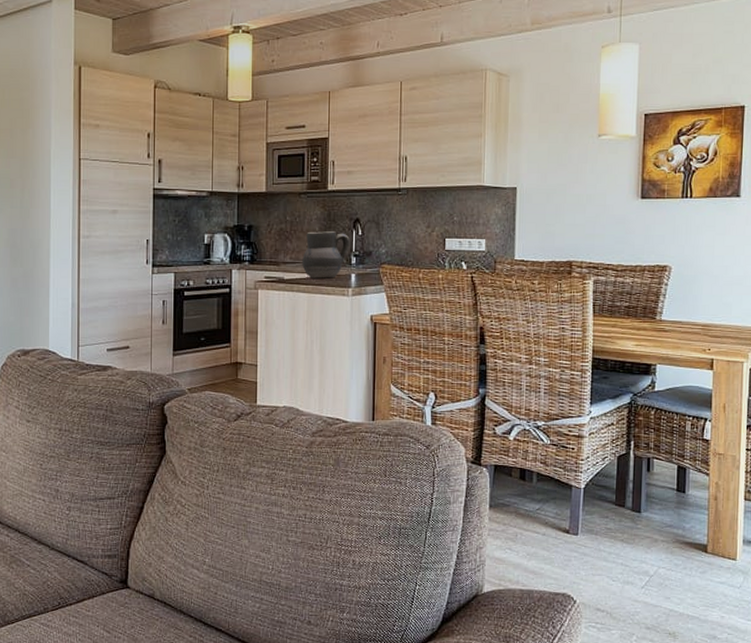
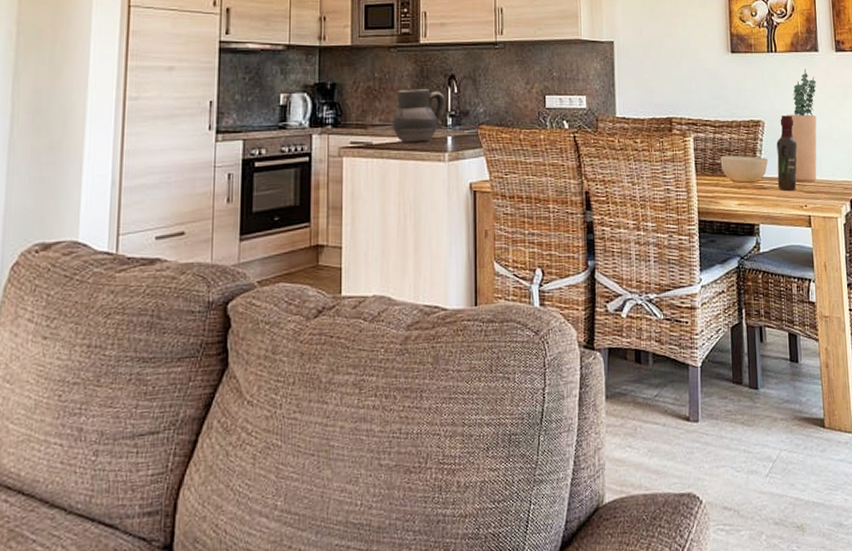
bowl: none [620,299,672,326] -> present [720,156,768,184]
wine bottle: none [680,261,707,335] -> present [776,115,798,192]
vase: none [696,214,734,327] -> present [786,68,817,183]

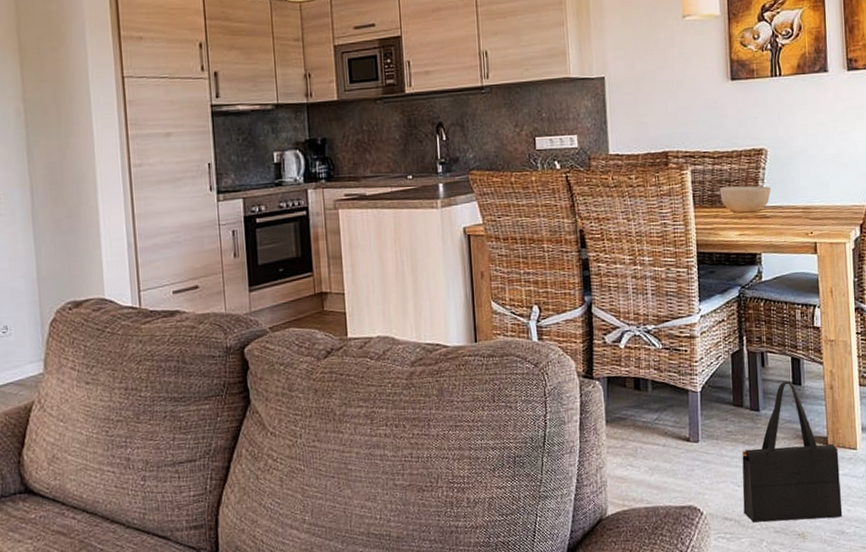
ceramic jug: present [393,88,446,144] -> none [384,137,436,193]
tote bag: none [741,358,840,513] -> present [742,381,843,523]
wine bottle: present [776,115,798,192] -> none [780,141,804,220]
vase: present [786,68,817,183] -> none [791,91,825,210]

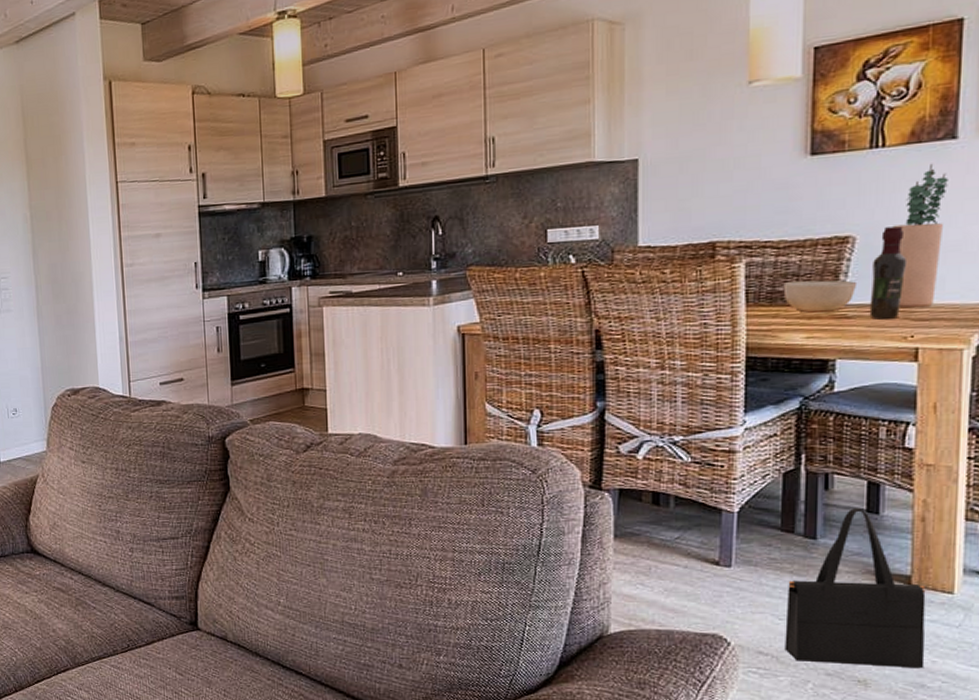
wine bottle: none [780,141,804,220] -> present [869,226,908,321]
vase: none [791,91,825,210] -> present [892,163,948,309]

